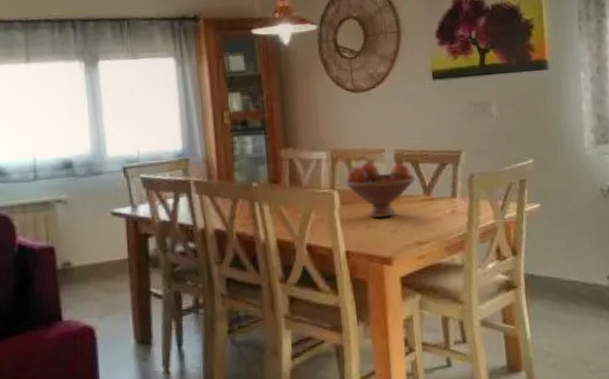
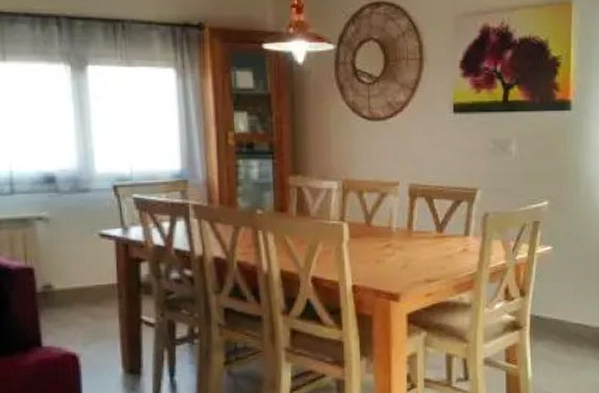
fruit bowl: present [345,162,415,219] -> none [356,195,429,254]

